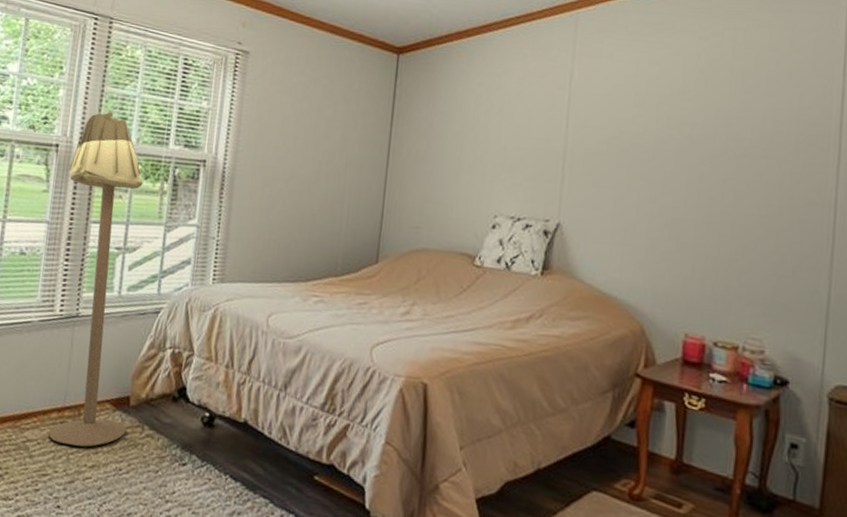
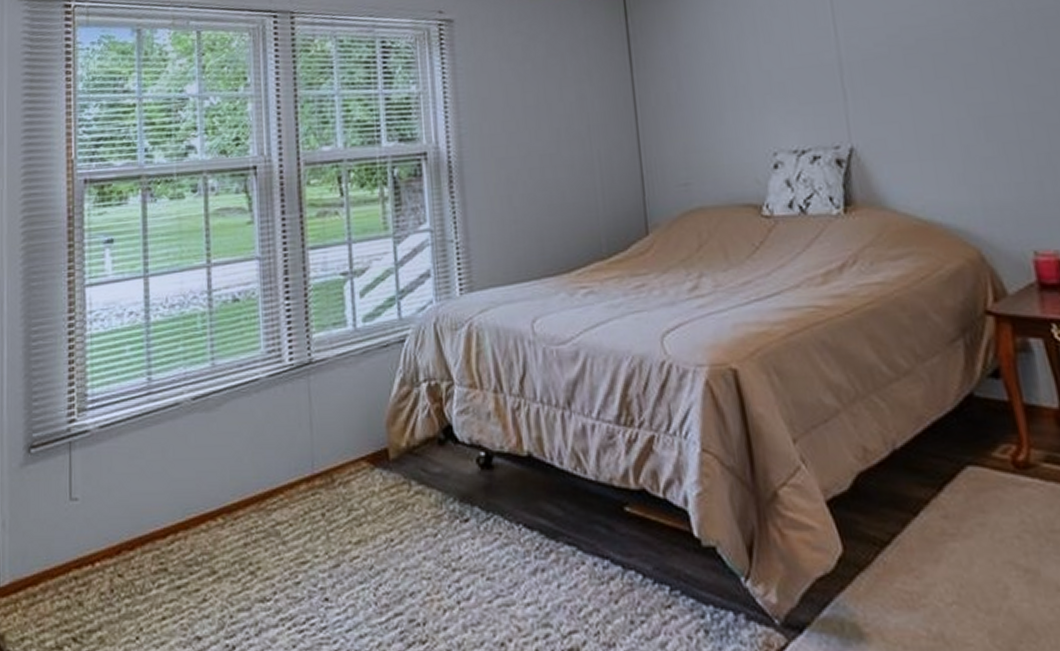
floor lamp: present [48,112,143,447] -> none [272,117,391,520]

